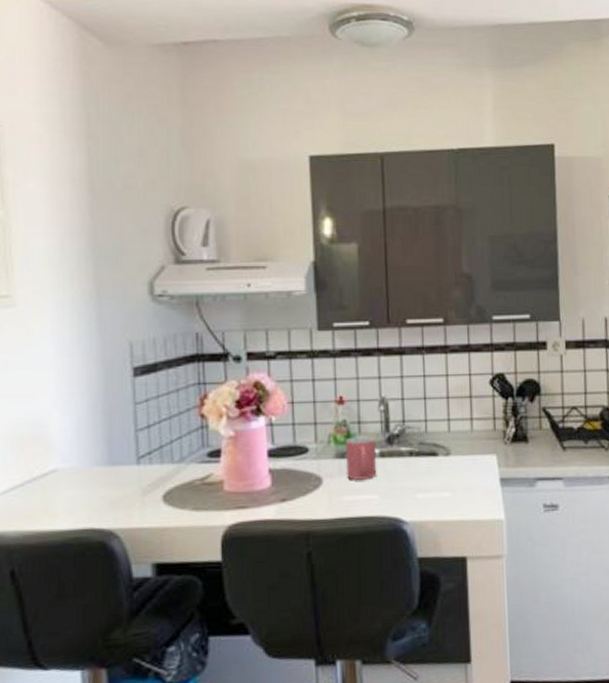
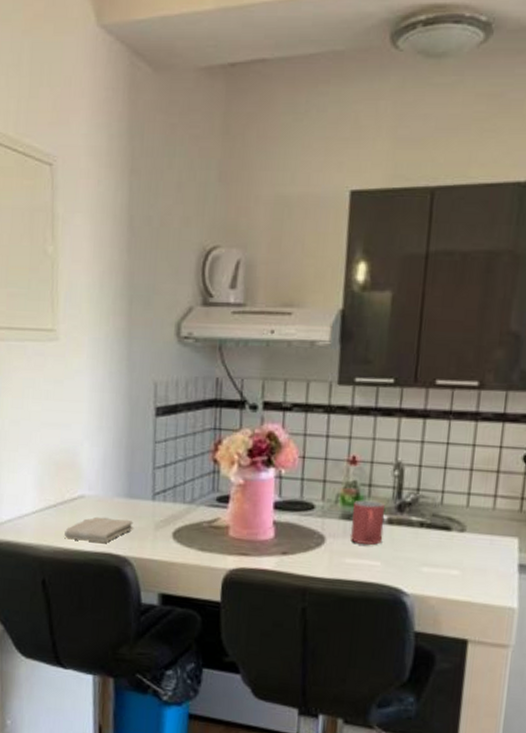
washcloth: none [36,488,117,520] -> present [65,516,133,543]

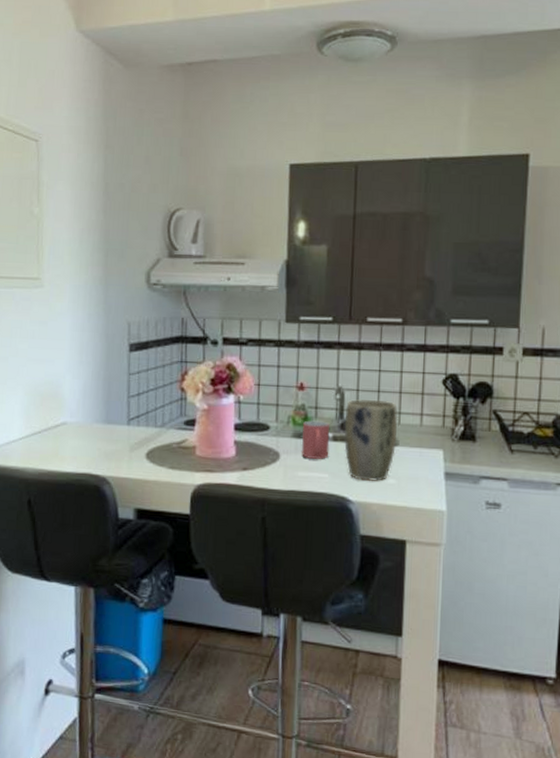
washcloth: present [65,516,133,543] -> none [49,441,111,464]
plant pot: none [400,476,467,572] -> present [343,399,398,481]

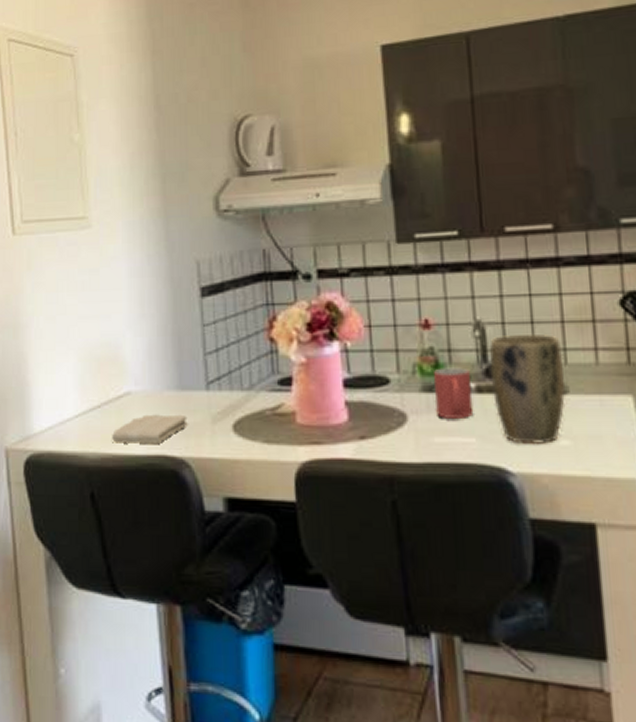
washcloth: none [49,441,111,464] -> present [112,414,188,444]

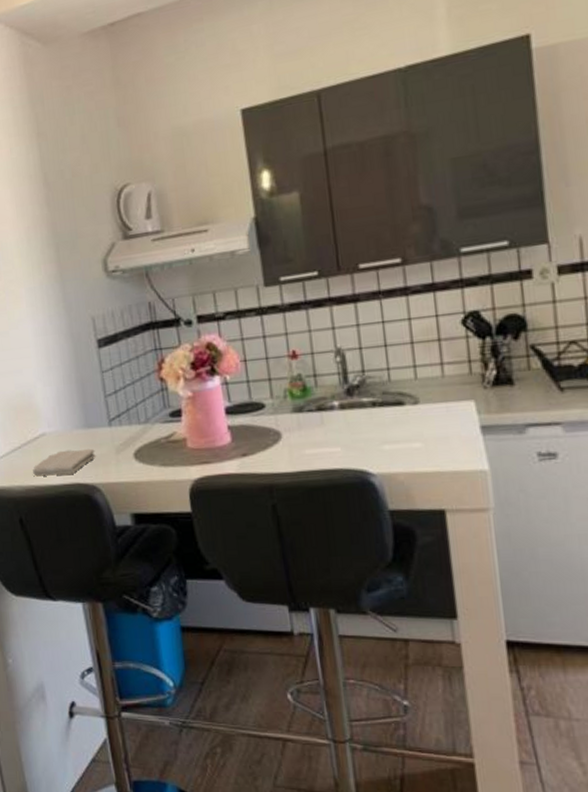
mug: present [434,367,474,418] -> none [303,389,338,433]
plant pot: present [490,333,566,444] -> none [349,355,417,449]

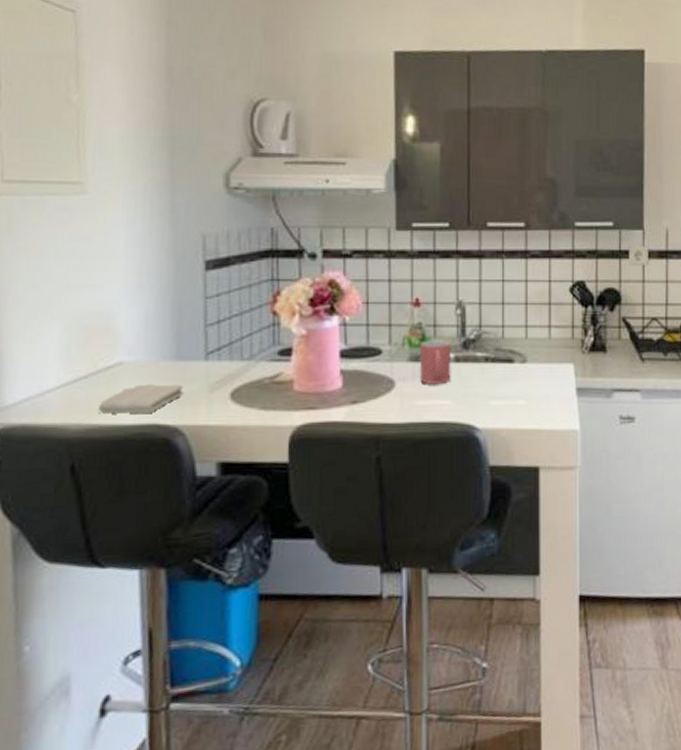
mug: none [303,389,338,433] -> present [419,340,451,384]

